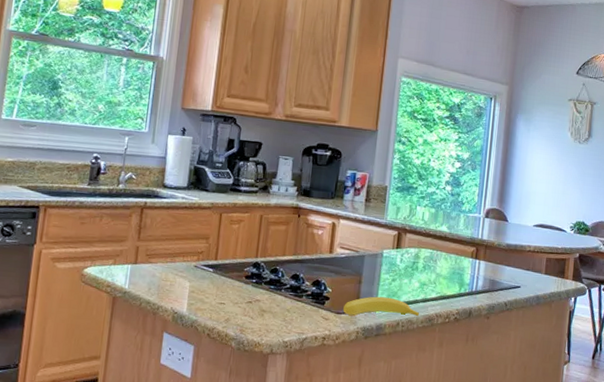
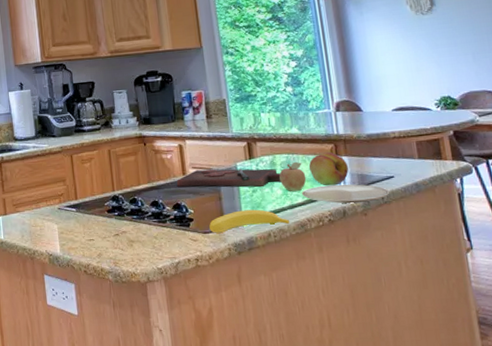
cutting board: none [321,250,422,278] -> present [176,168,281,188]
fruit: none [419,258,444,287] -> present [279,161,307,192]
plate: none [436,284,514,307] -> present [301,184,390,204]
fruit: none [448,254,483,287] -> present [308,151,349,186]

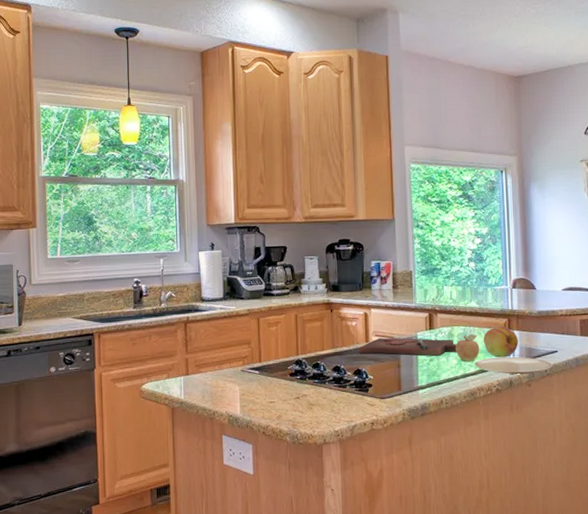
banana: present [209,209,290,233] -> none [387,377,462,399]

